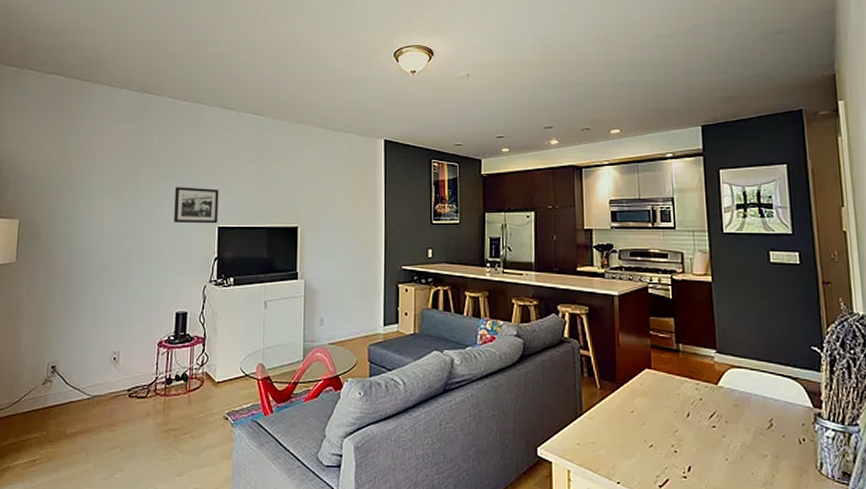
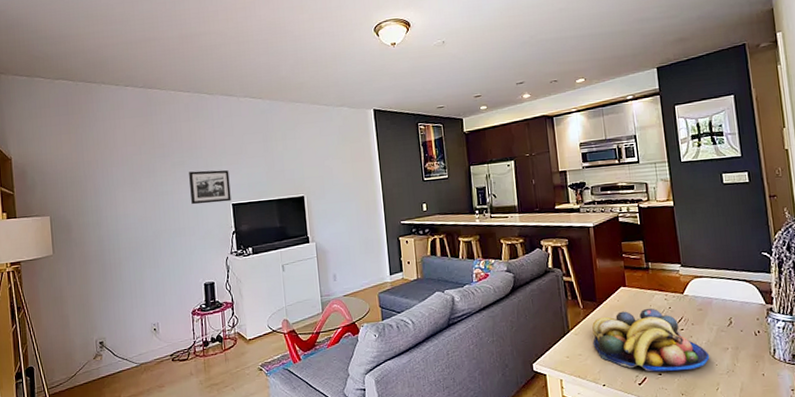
fruit bowl: none [609,397,745,475] -> present [592,308,710,372]

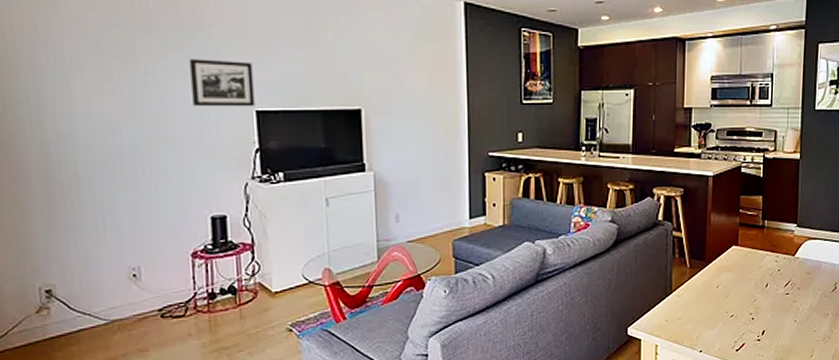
fruit bowl: present [592,308,710,372] -> none [695,269,810,338]

